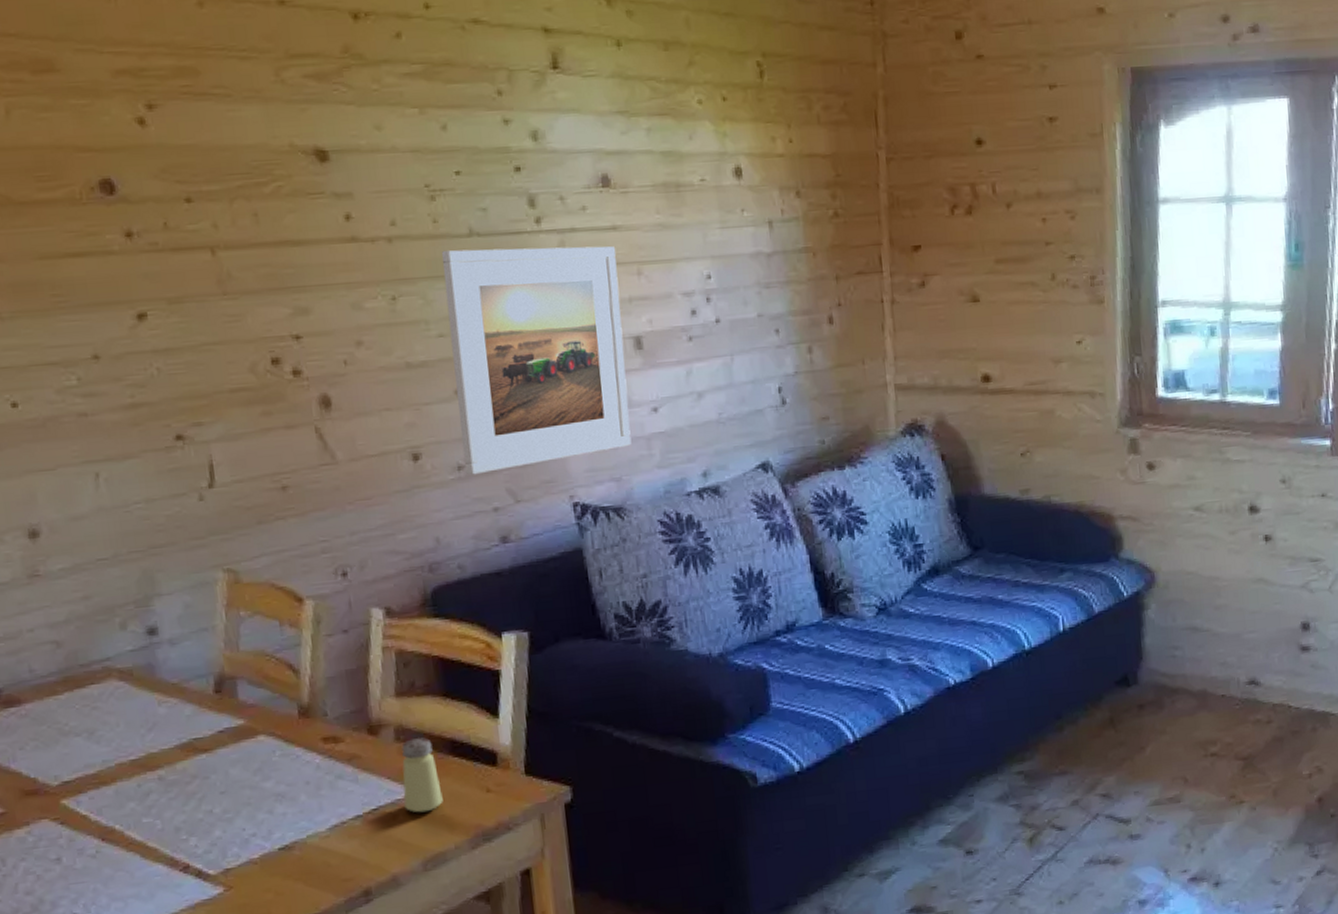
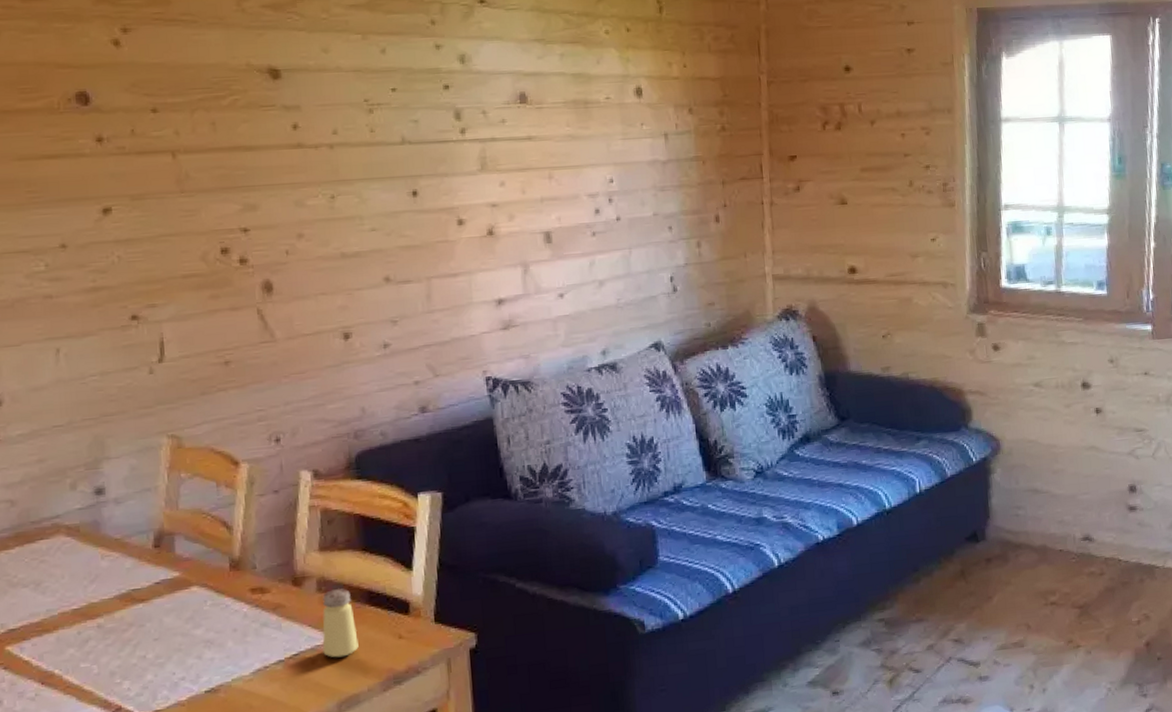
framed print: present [441,246,632,475] -> none [376,153,540,352]

